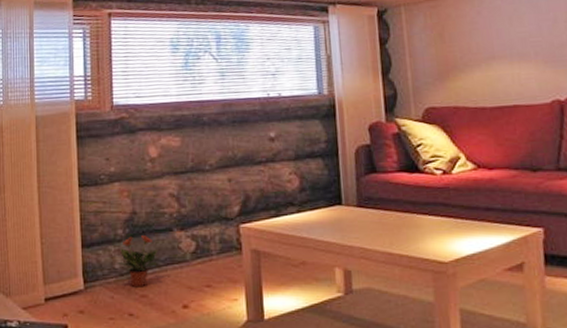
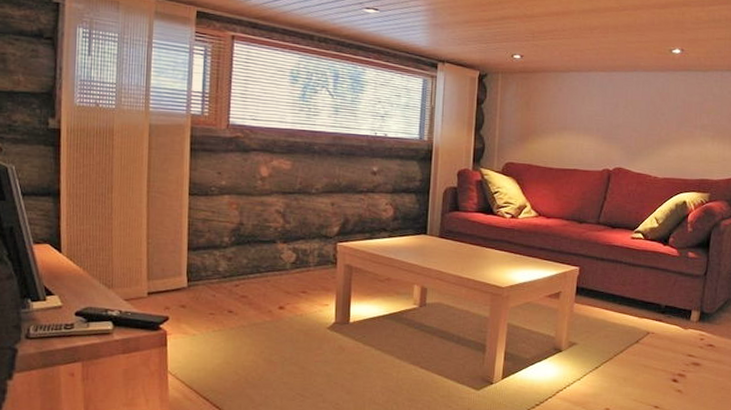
potted plant: present [117,236,158,288] -> none [221,244,261,289]

